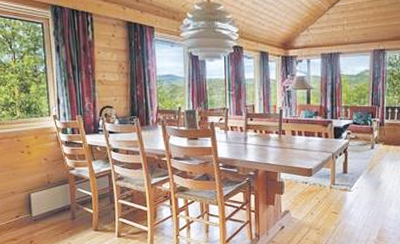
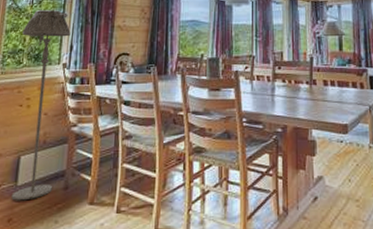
floor lamp: none [11,64,62,228] -> present [11,9,71,201]

